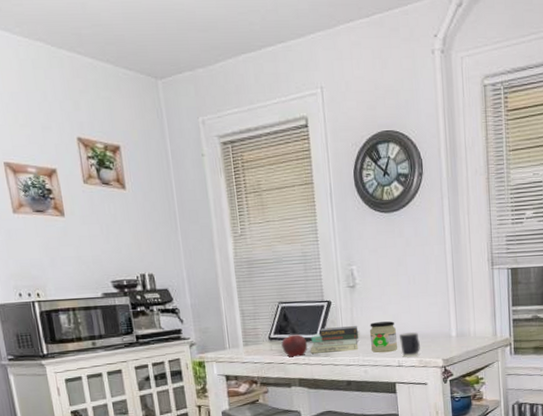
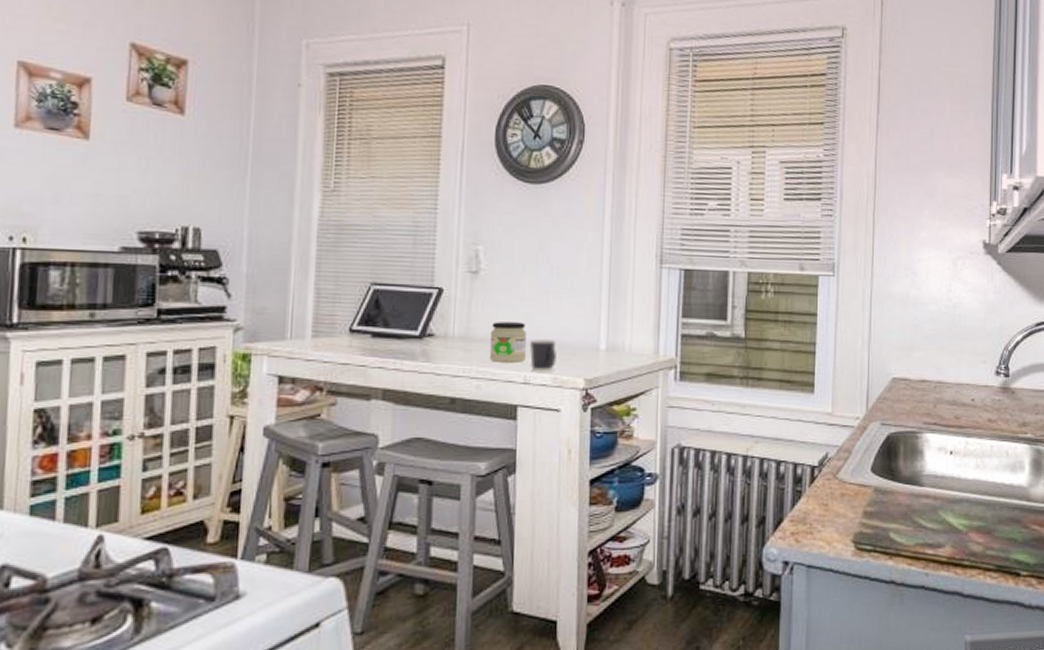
fruit: present [281,334,308,357] -> none [366,327,403,359]
books: present [310,326,361,354] -> none [406,323,479,357]

